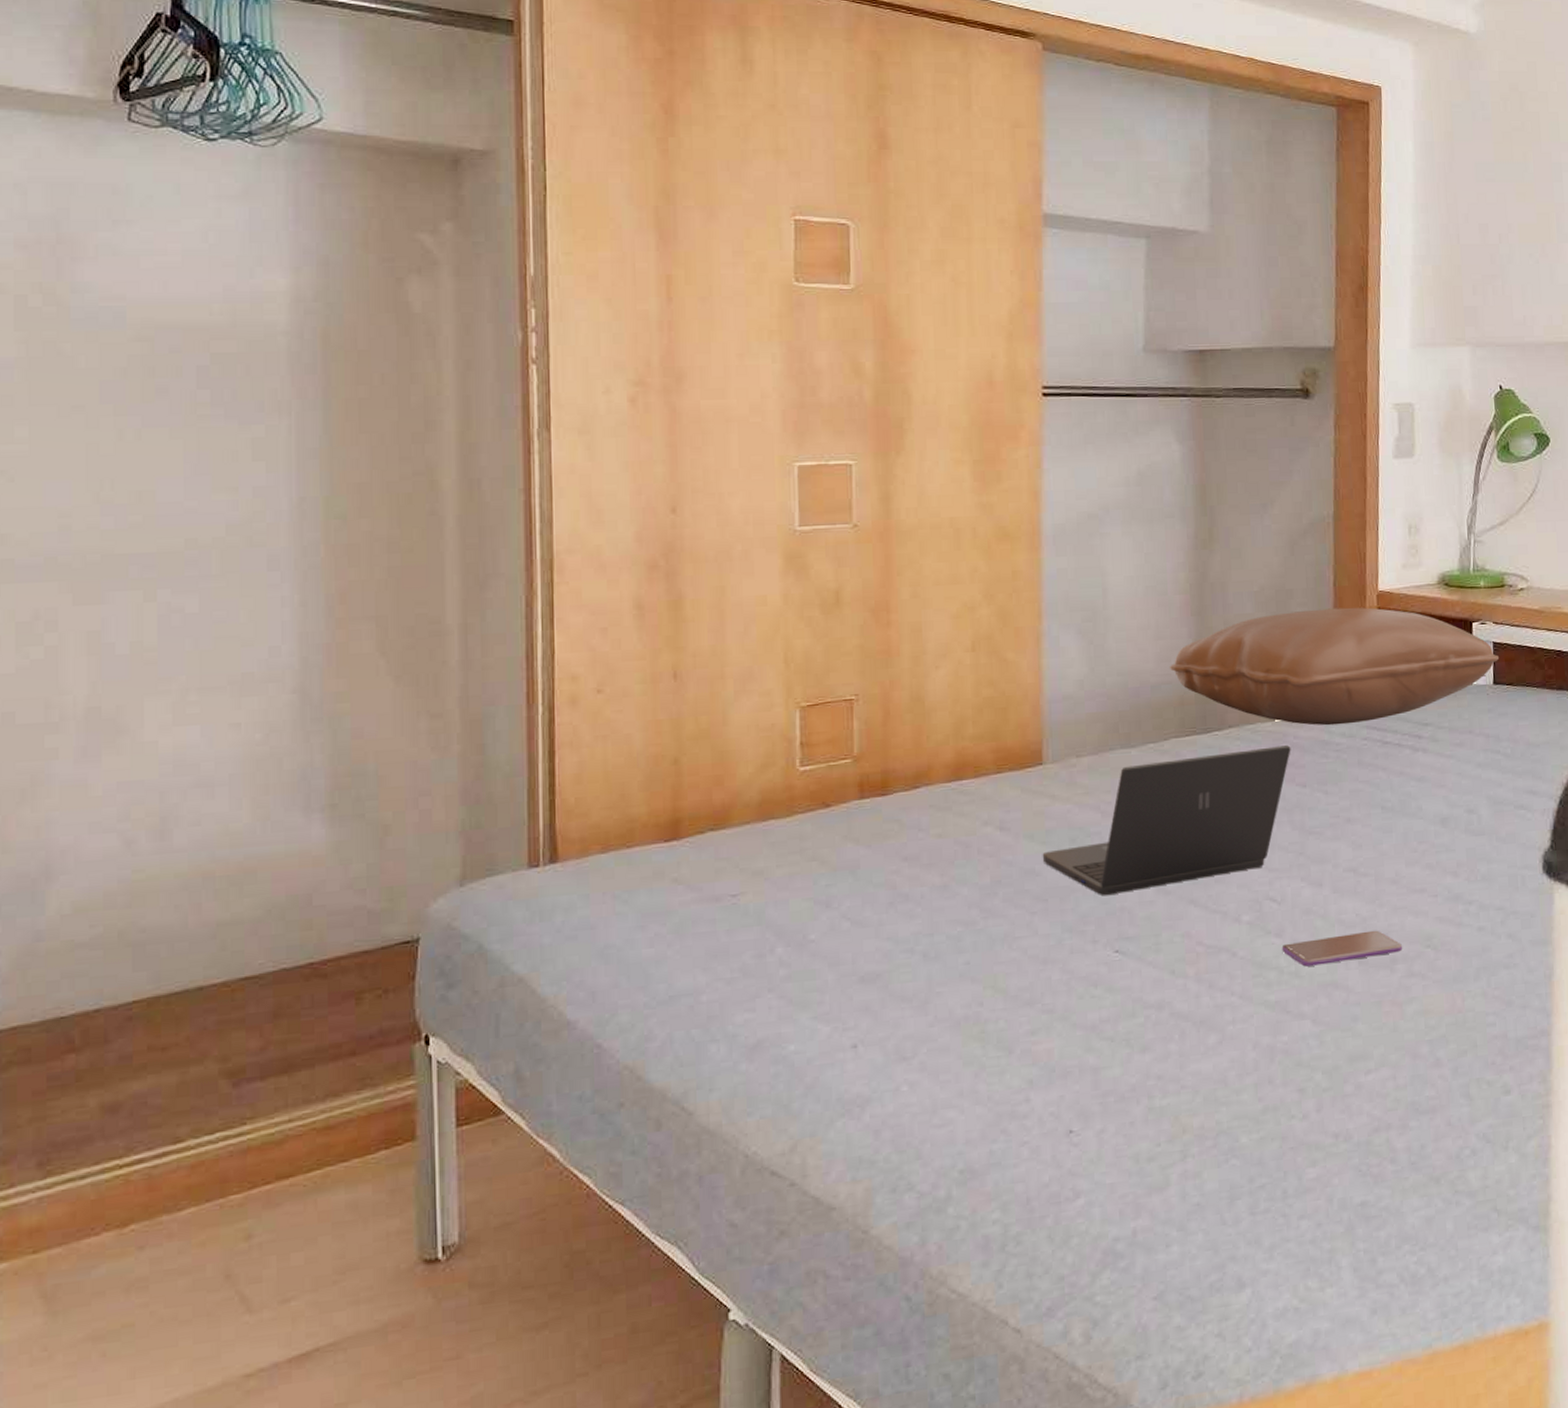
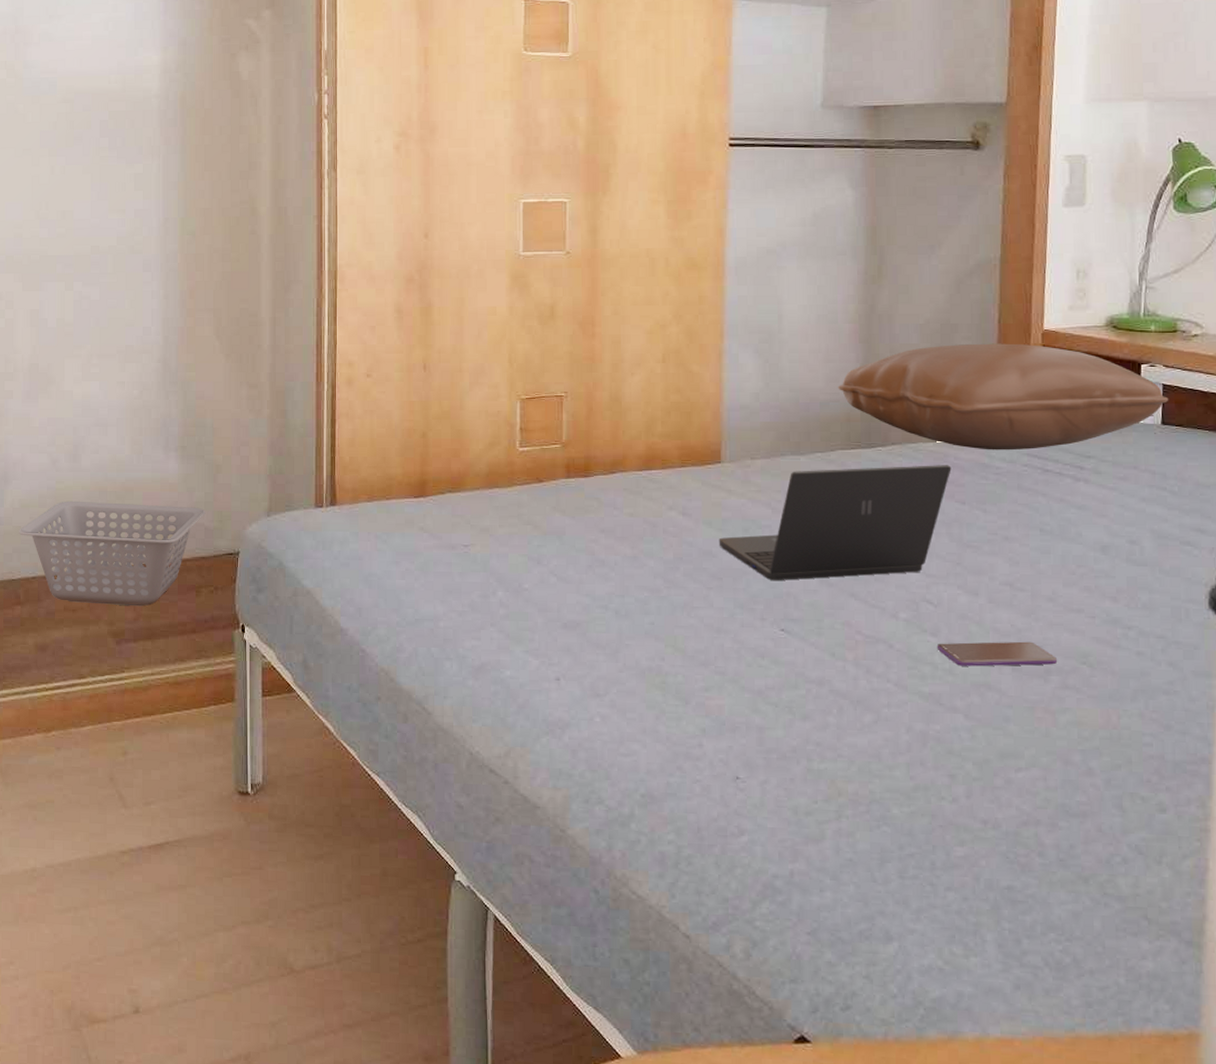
laundry basket: none [71,884,368,1038] -> present [19,501,206,607]

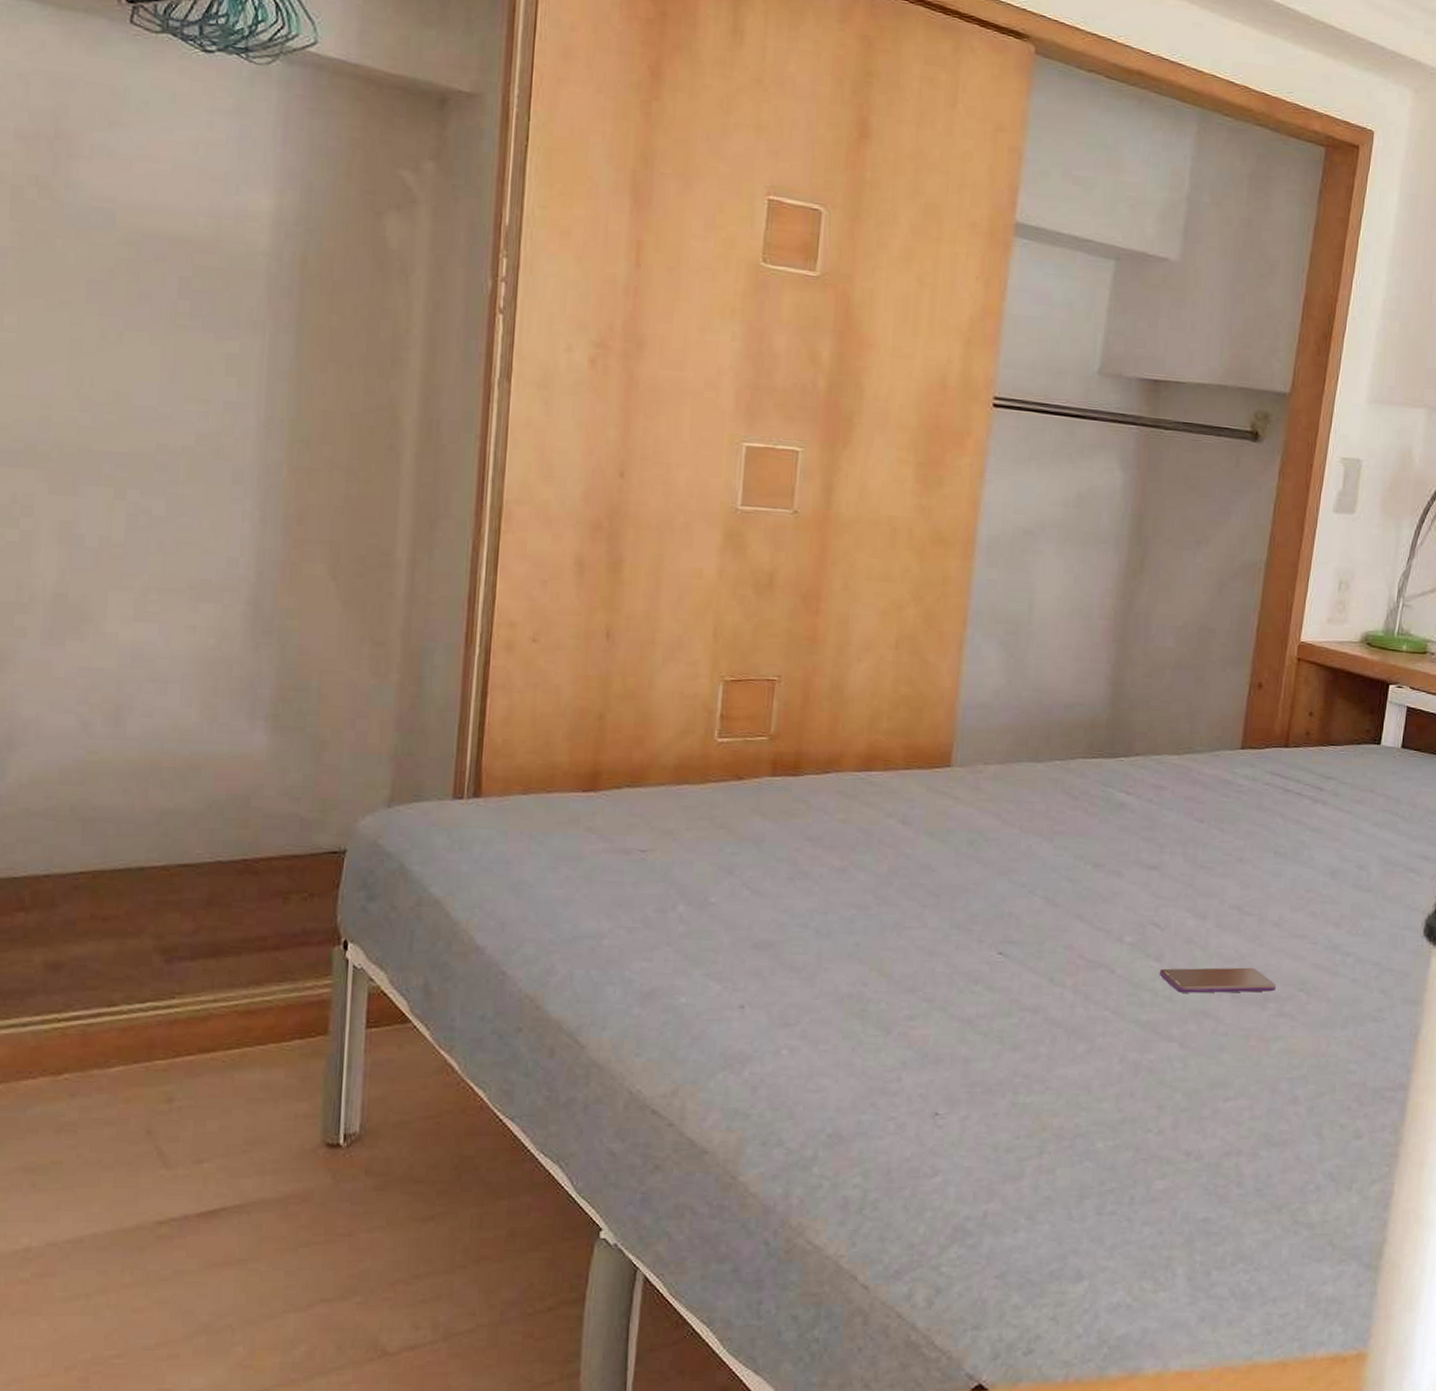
laundry basket: present [19,501,206,607] -> none [27,777,303,916]
laptop: present [718,465,952,580] -> none [939,779,1194,899]
pillow: present [837,343,1169,451] -> none [1084,651,1412,768]

